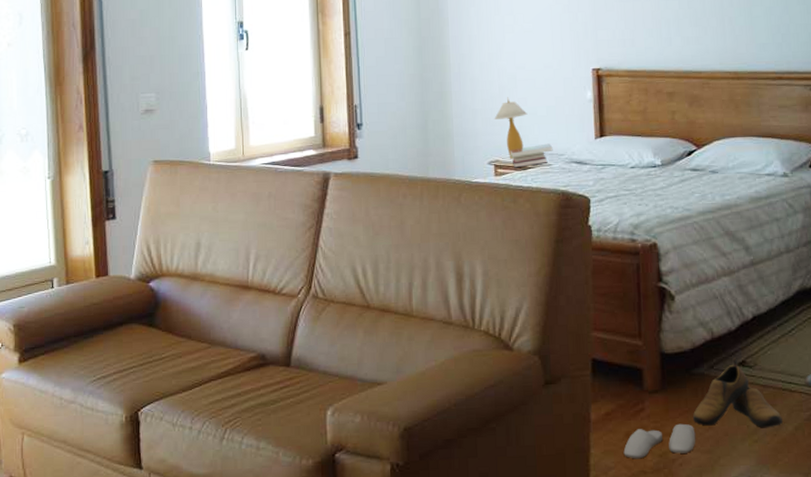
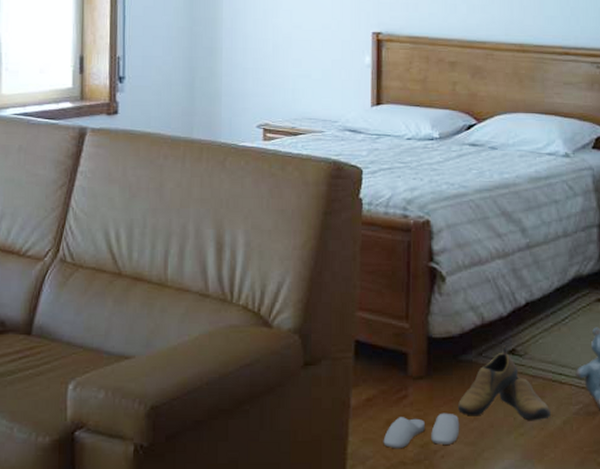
table lamp: present [494,97,528,160] -> none [266,57,302,124]
books: present [510,143,553,168] -> none [281,109,326,133]

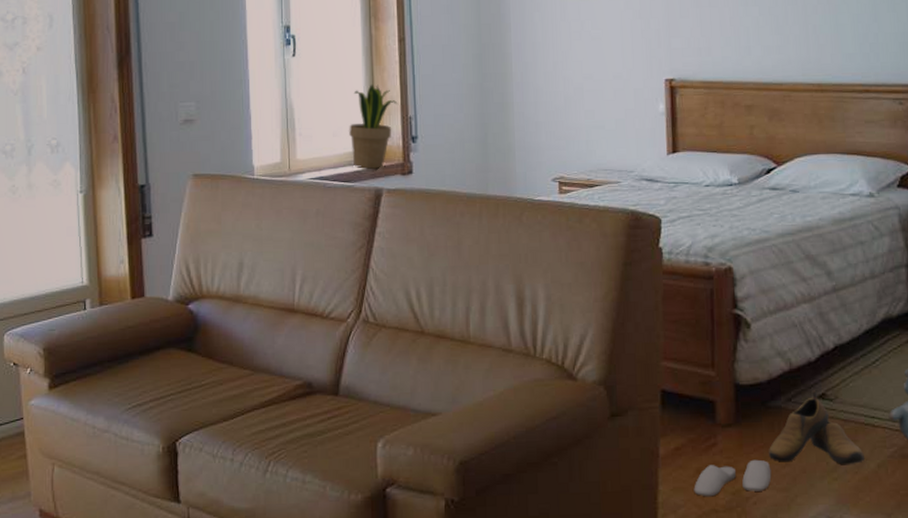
potted plant: none [56,22,107,107] -> present [349,83,398,169]

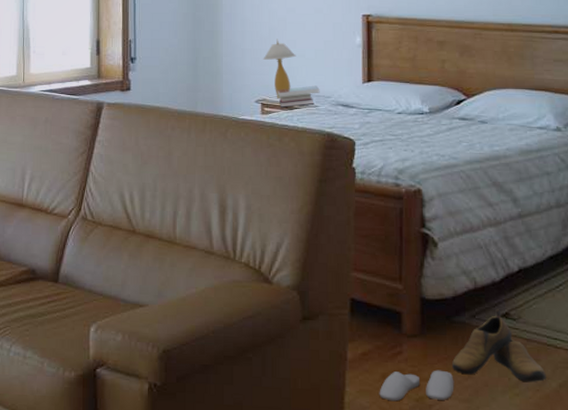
potted plant: present [349,83,398,169] -> none [76,10,120,85]
table lamp: none [559,109,595,177] -> present [263,39,296,99]
books: none [575,159,622,185] -> present [277,85,320,108]

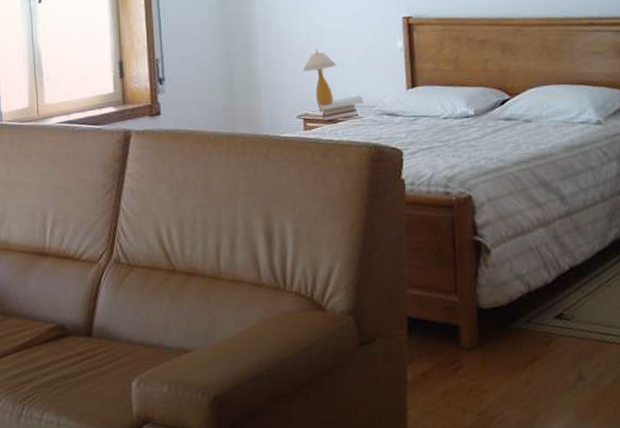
slippers: present [379,370,454,402] -> none [441,380,515,419]
shoe: present [451,309,546,382] -> none [510,311,601,382]

